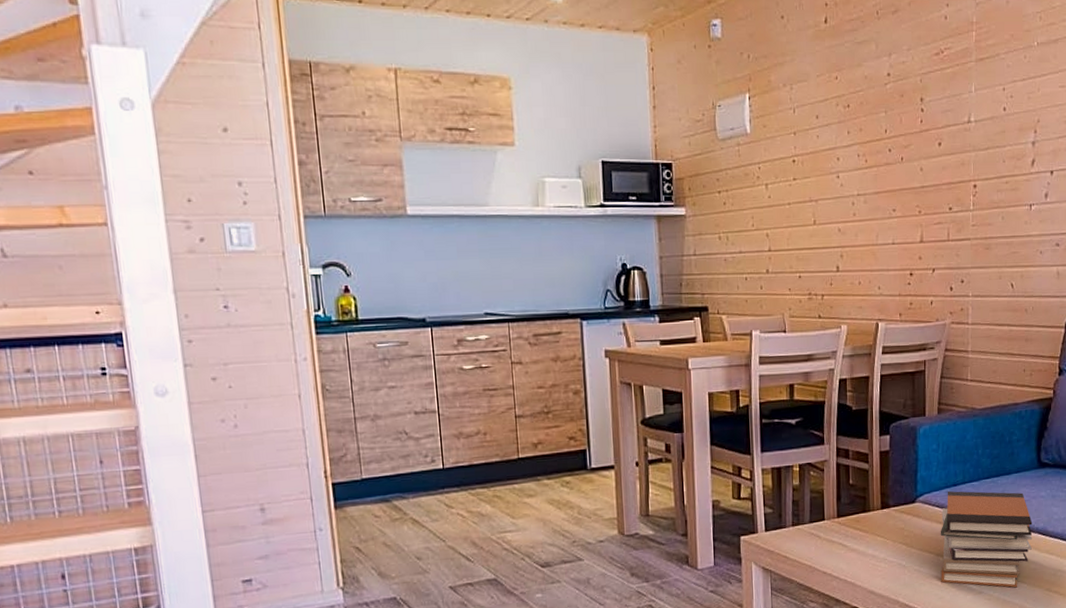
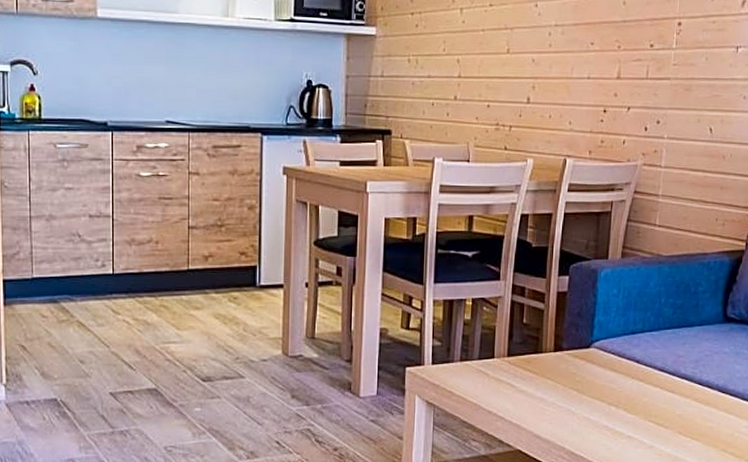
book stack: present [940,490,1033,588] -> none [610,338,713,445]

